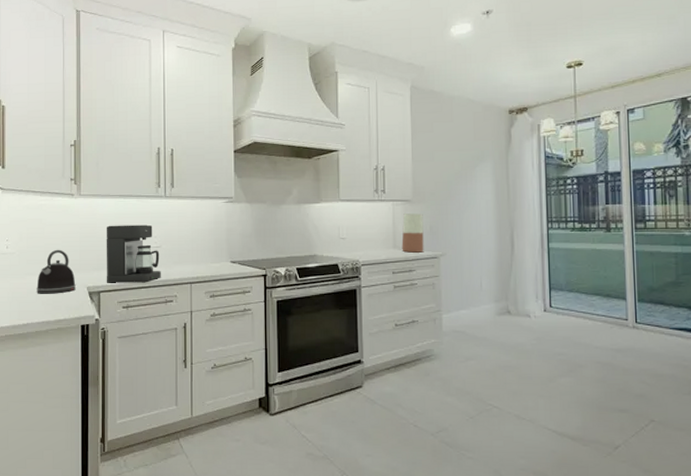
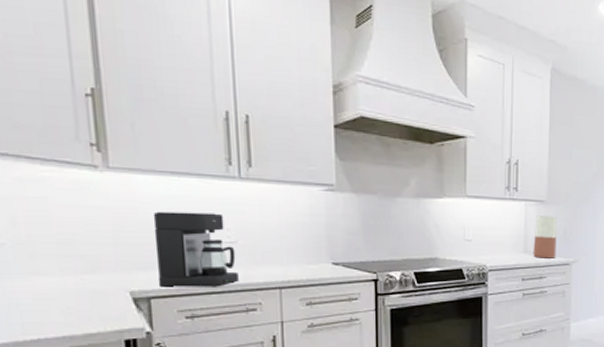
kettle: present [36,249,76,294] -> none [48,240,113,300]

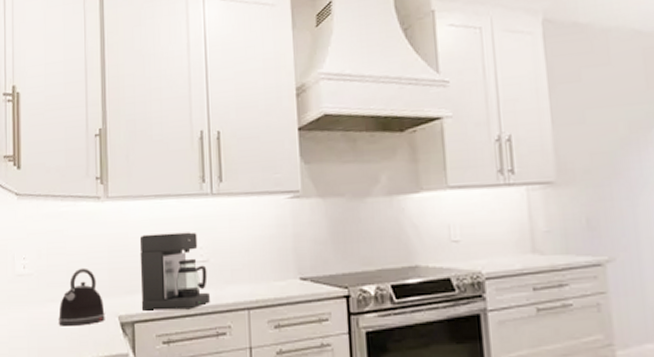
kettle: none [48,240,113,300] -> present [59,267,105,326]
vase: present [533,215,557,259] -> none [543,200,580,259]

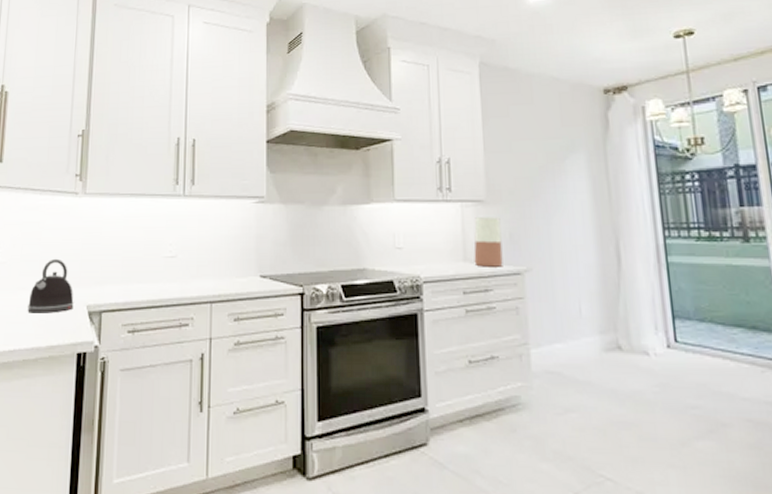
coffee maker: present [139,232,210,311] -> none [109,229,176,301]
vase: none [543,200,580,259] -> present [473,217,503,267]

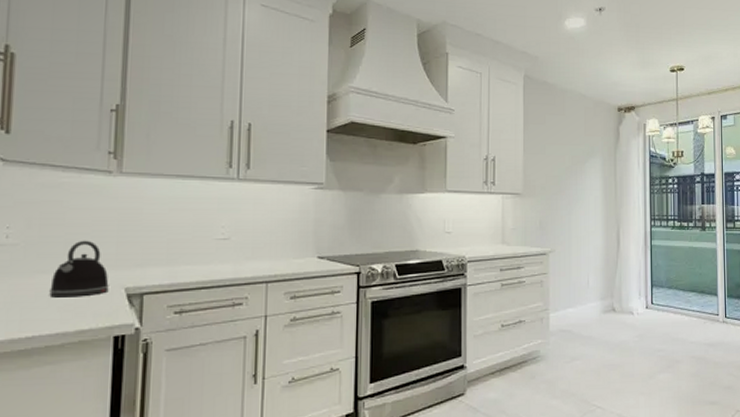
vase: present [473,217,503,267] -> none [510,208,533,249]

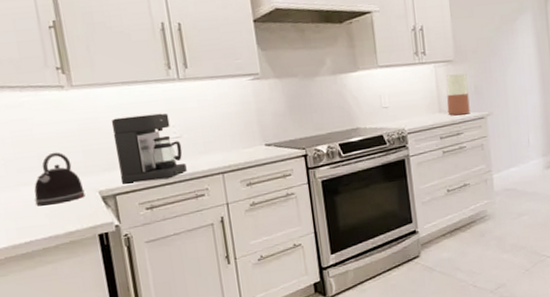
coffee maker: none [152,211,228,283] -> present [111,113,187,184]
vase: none [510,208,533,249] -> present [446,73,470,116]

